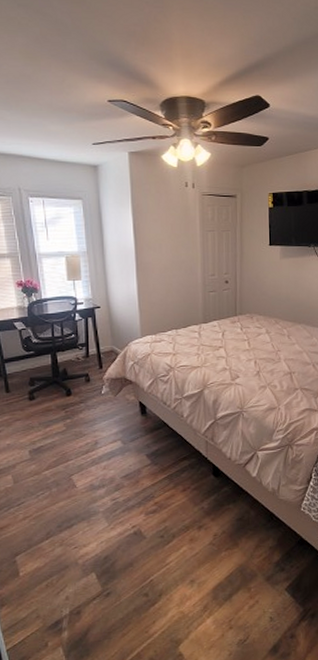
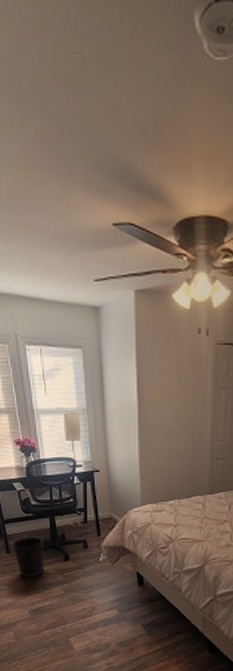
wastebasket: none [11,373,46,417] -> present [11,536,44,578]

